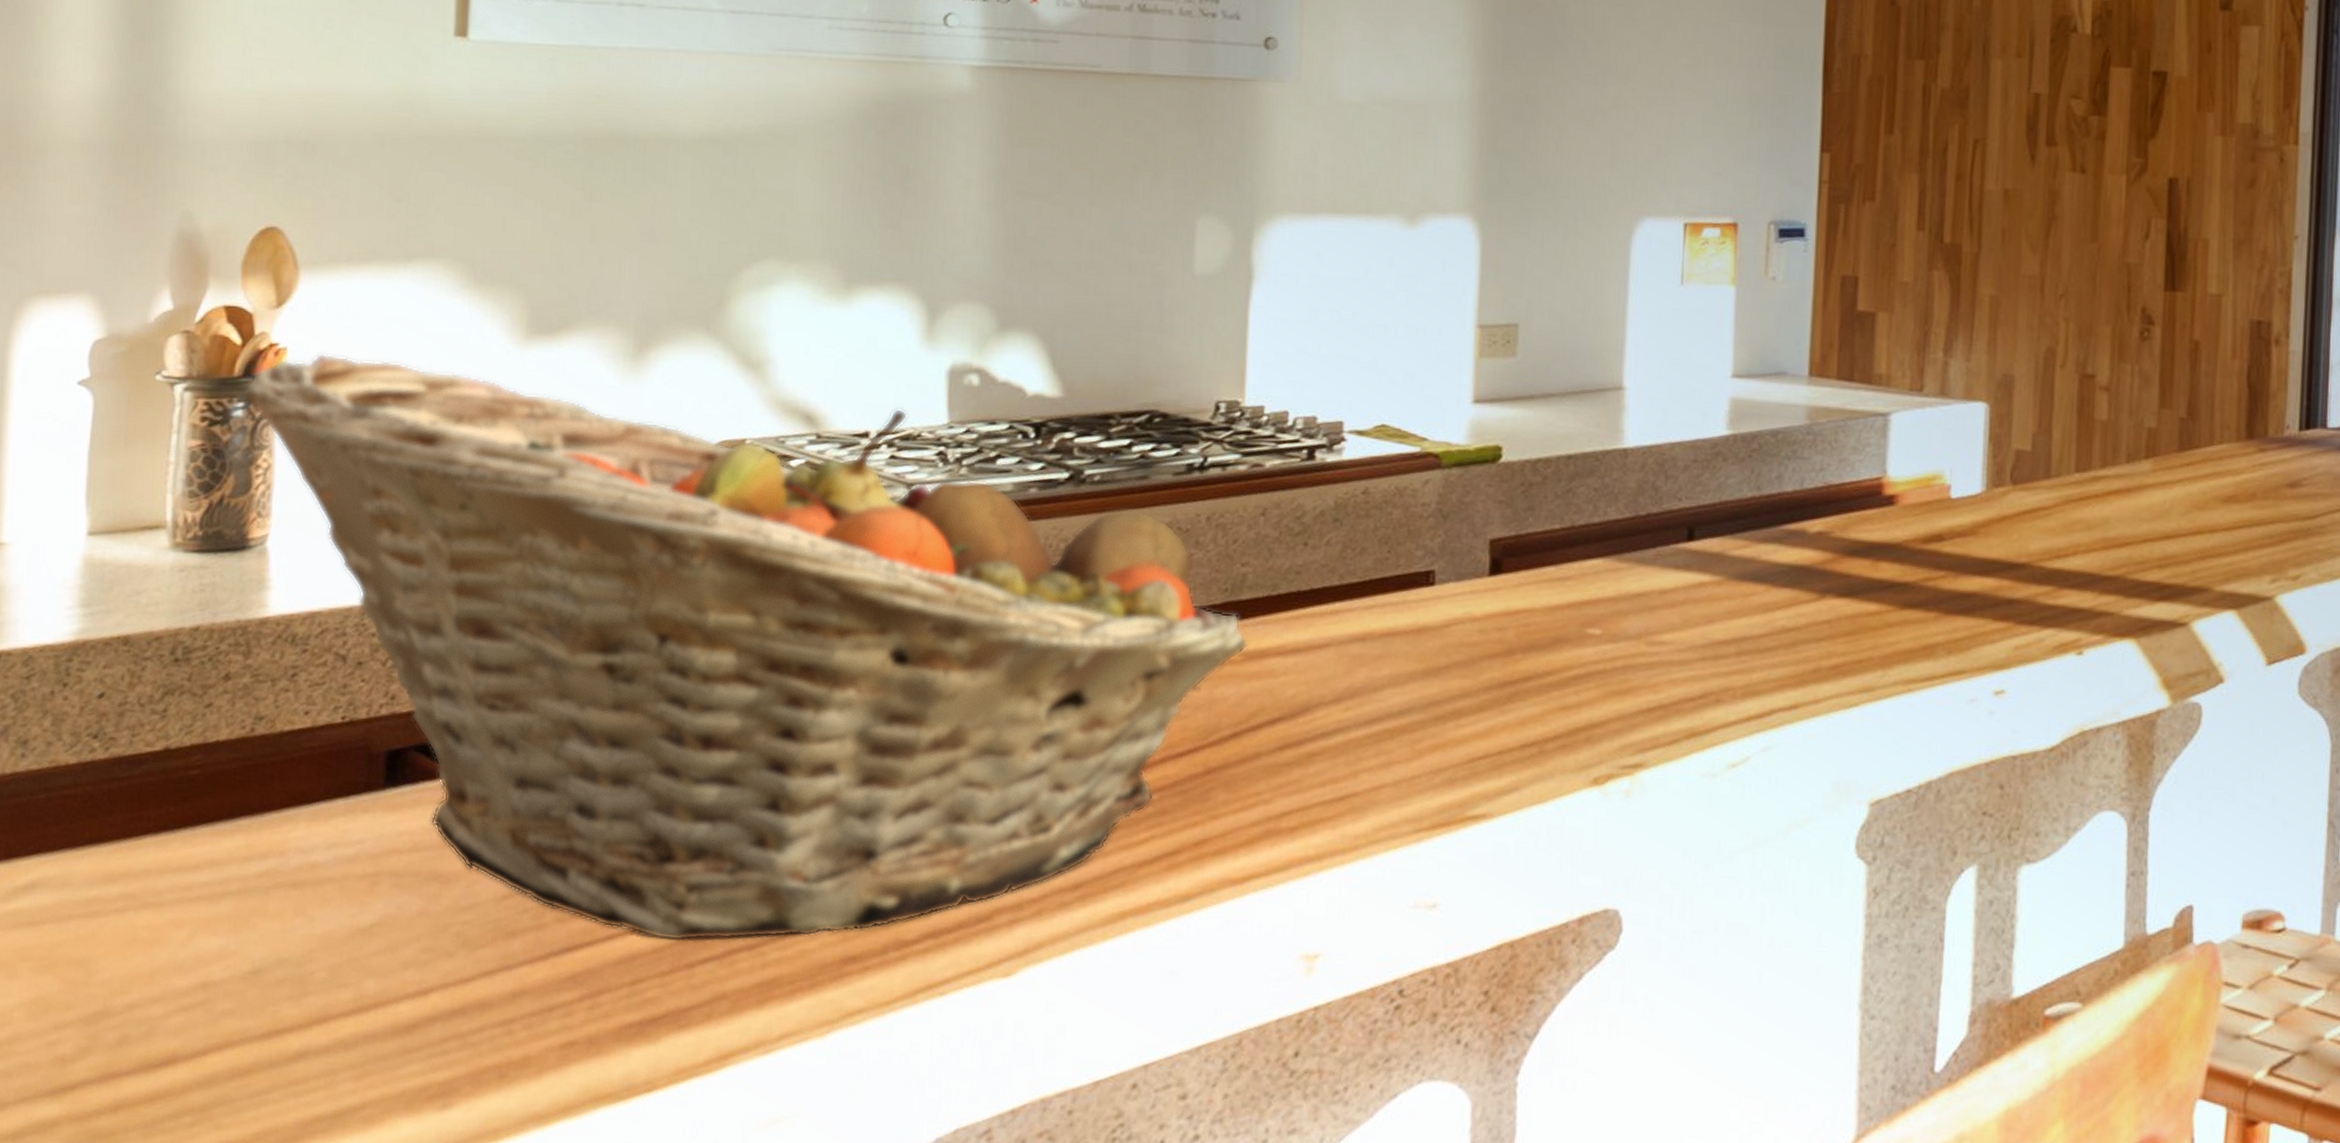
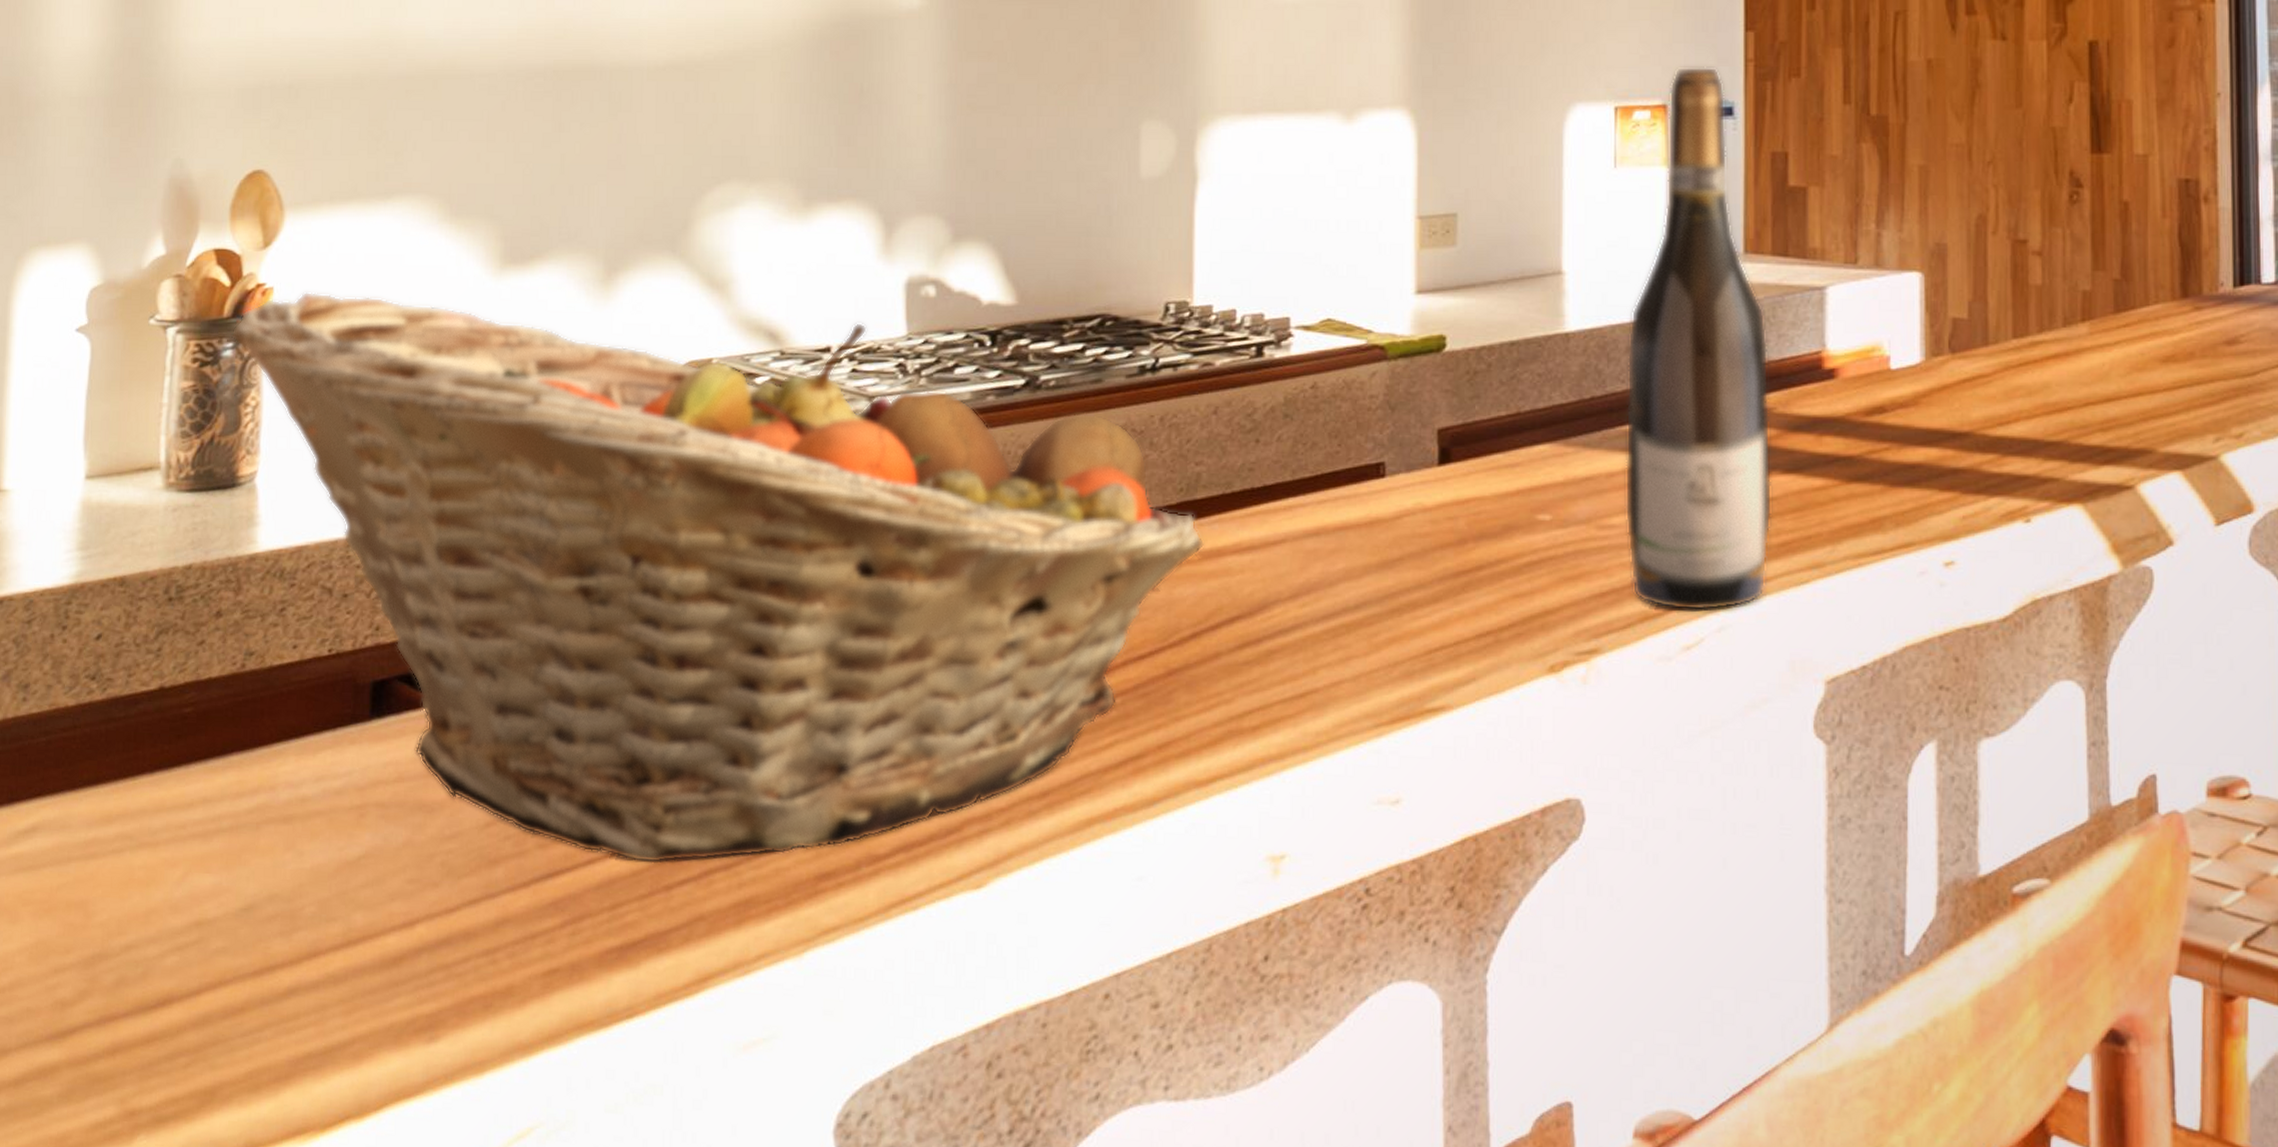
wine bottle: none [1675,185,1829,730] -> present [1624,66,1773,612]

